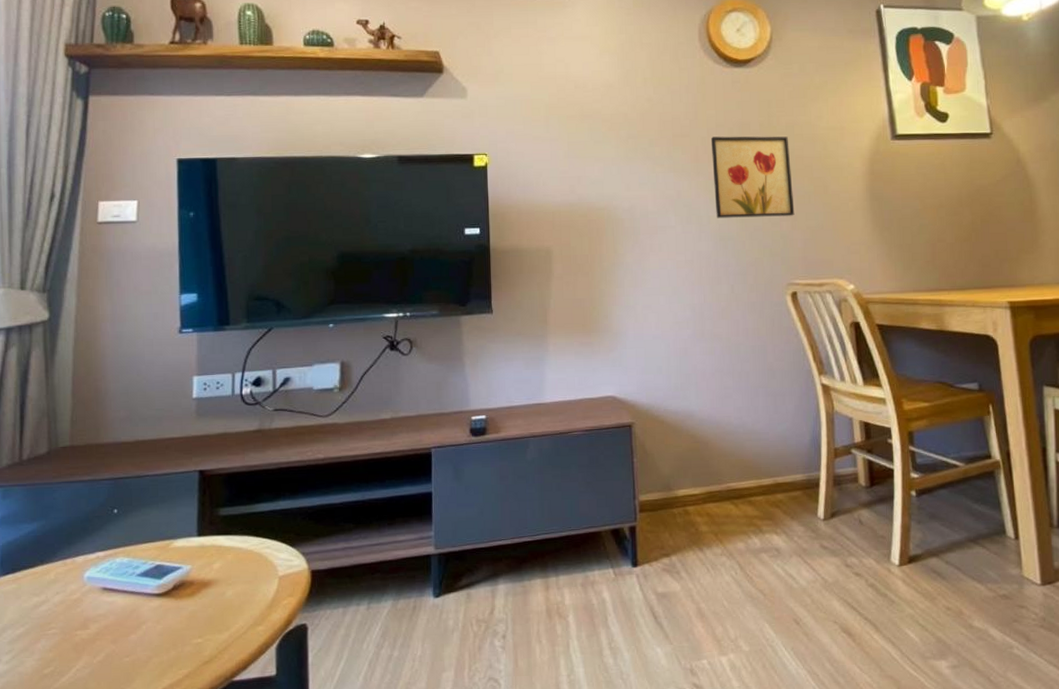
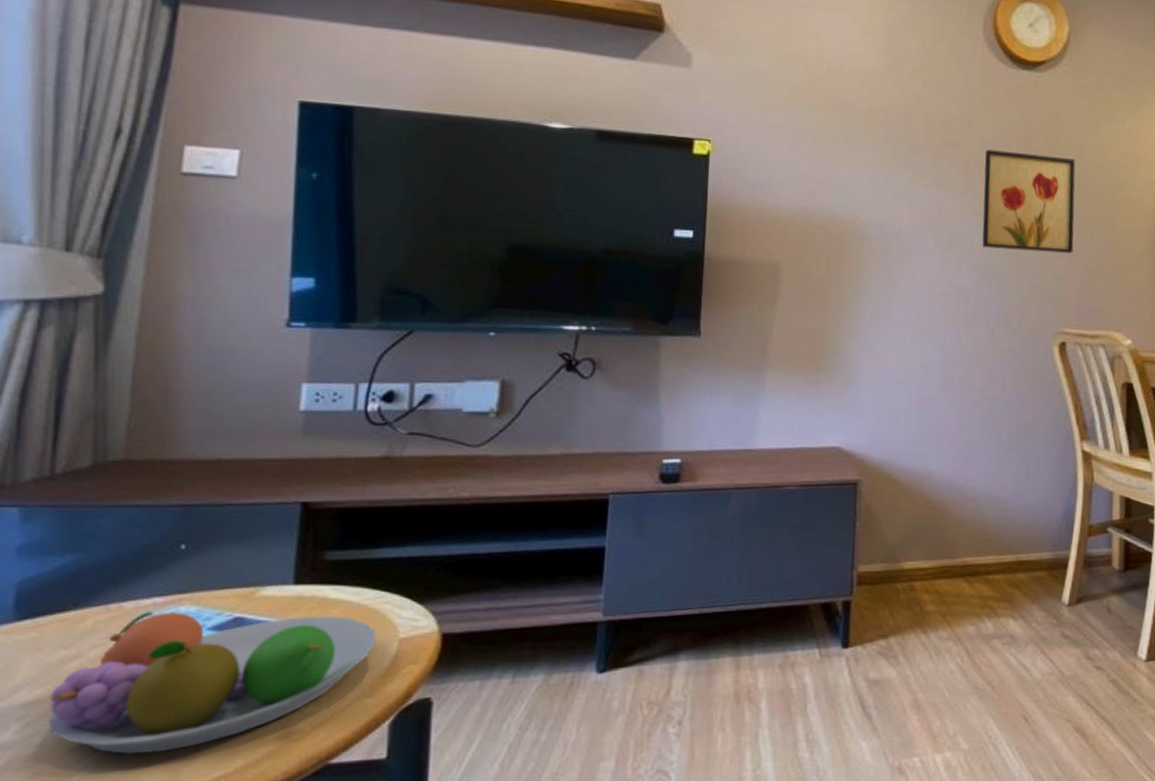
fruit bowl: none [28,560,262,678] -> present [48,611,377,754]

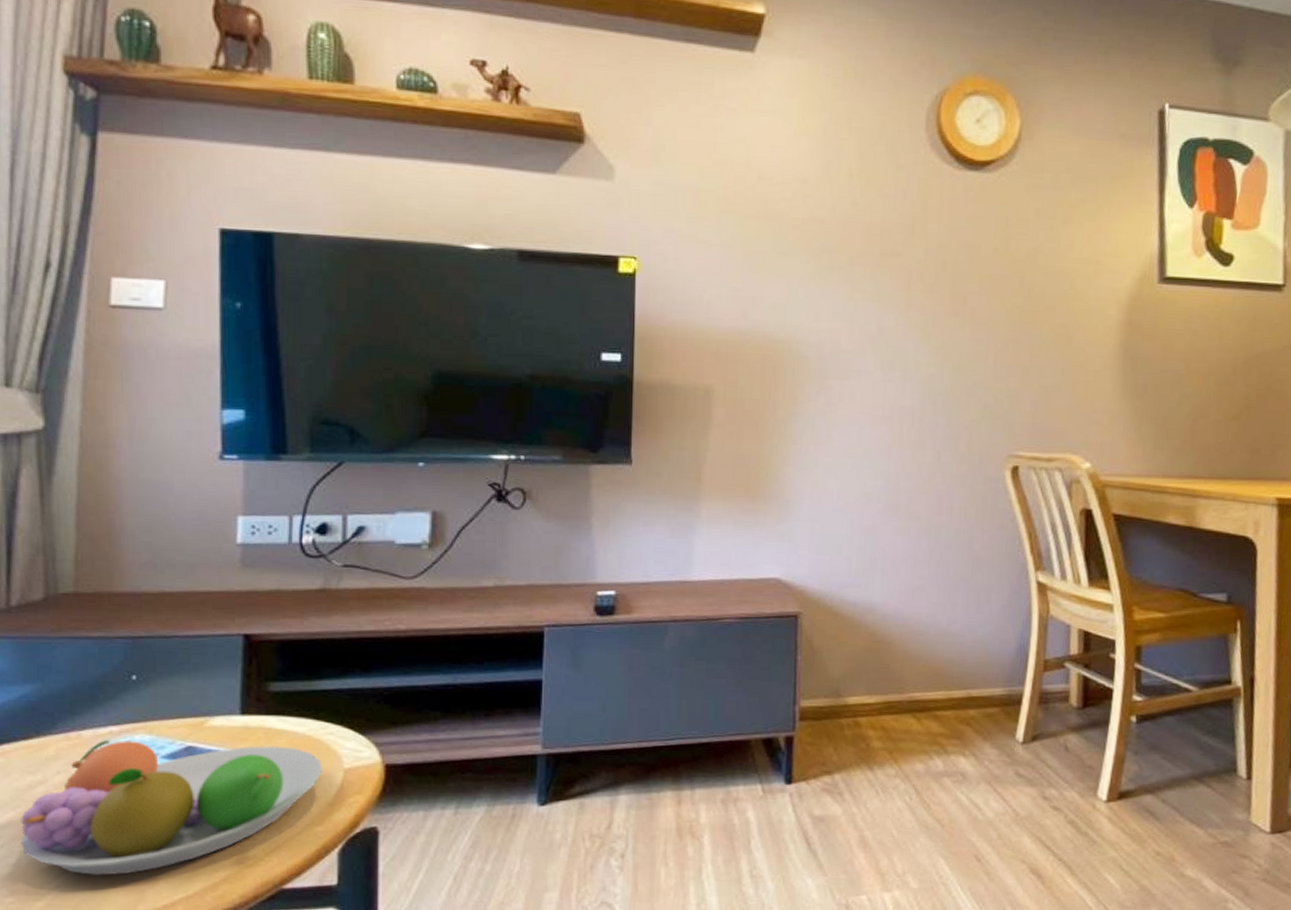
wall art: present [982,149,1076,253] -> none [927,259,1029,370]

